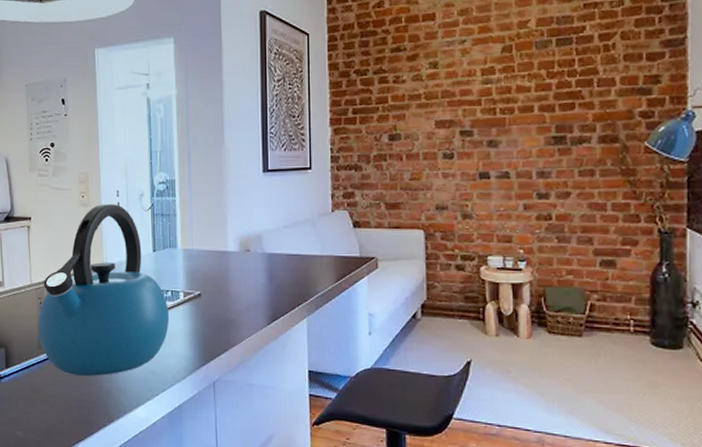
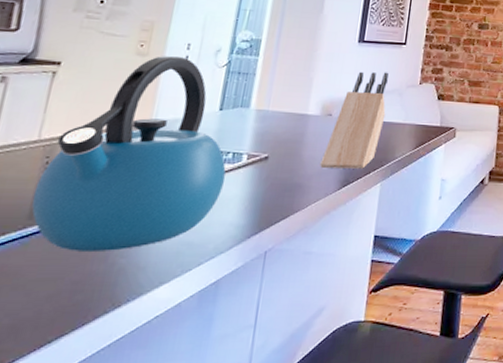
knife block: none [247,201,301,304] -> present [320,71,389,169]

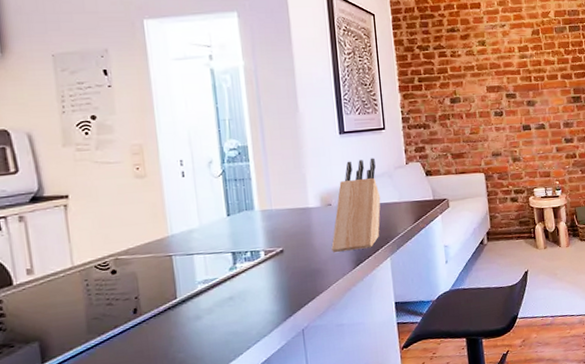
kettle: present [31,56,226,251] -> none [84,173,250,354]

